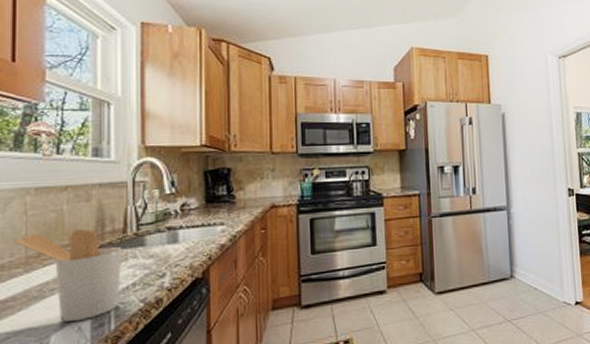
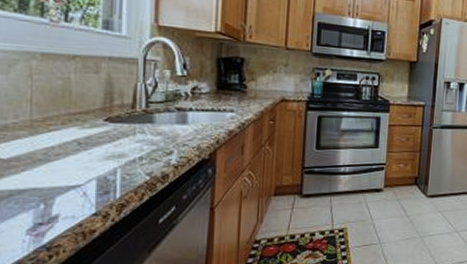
utensil holder: present [13,228,123,323] -> none [17,98,131,187]

